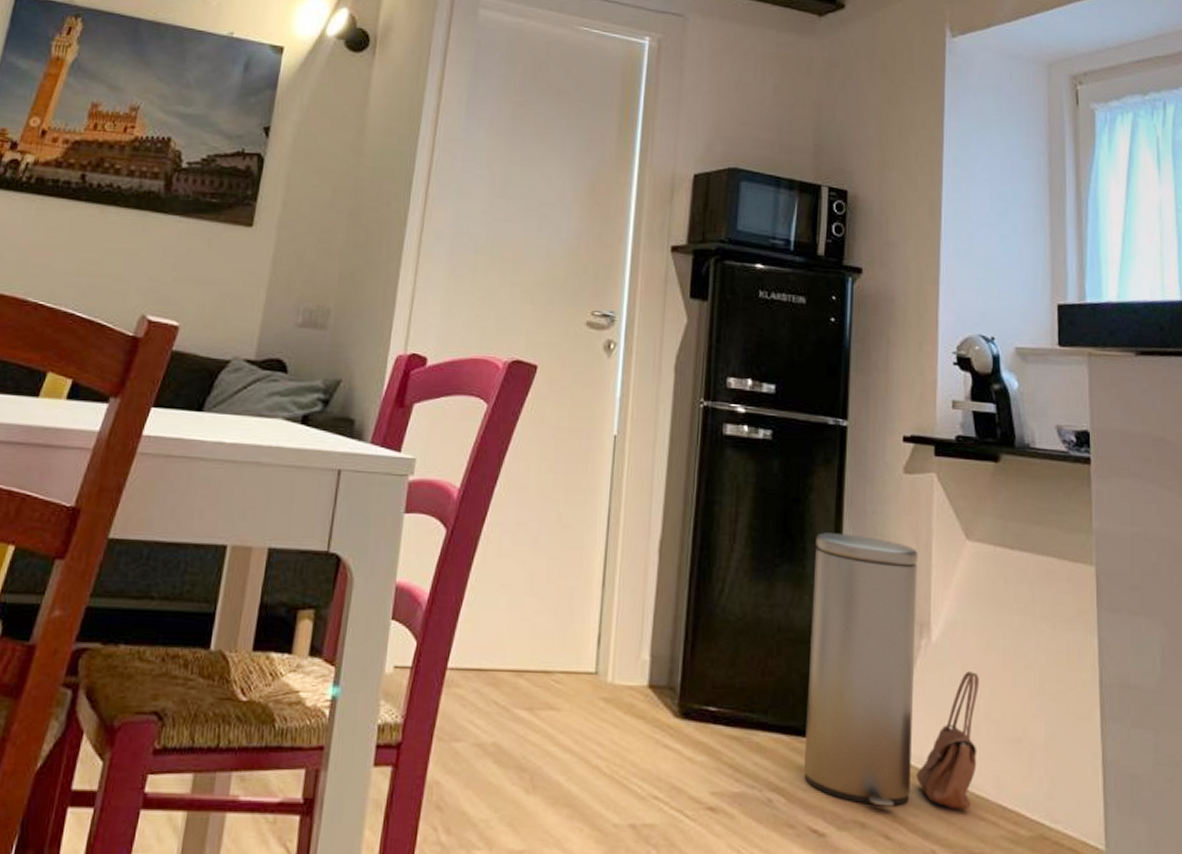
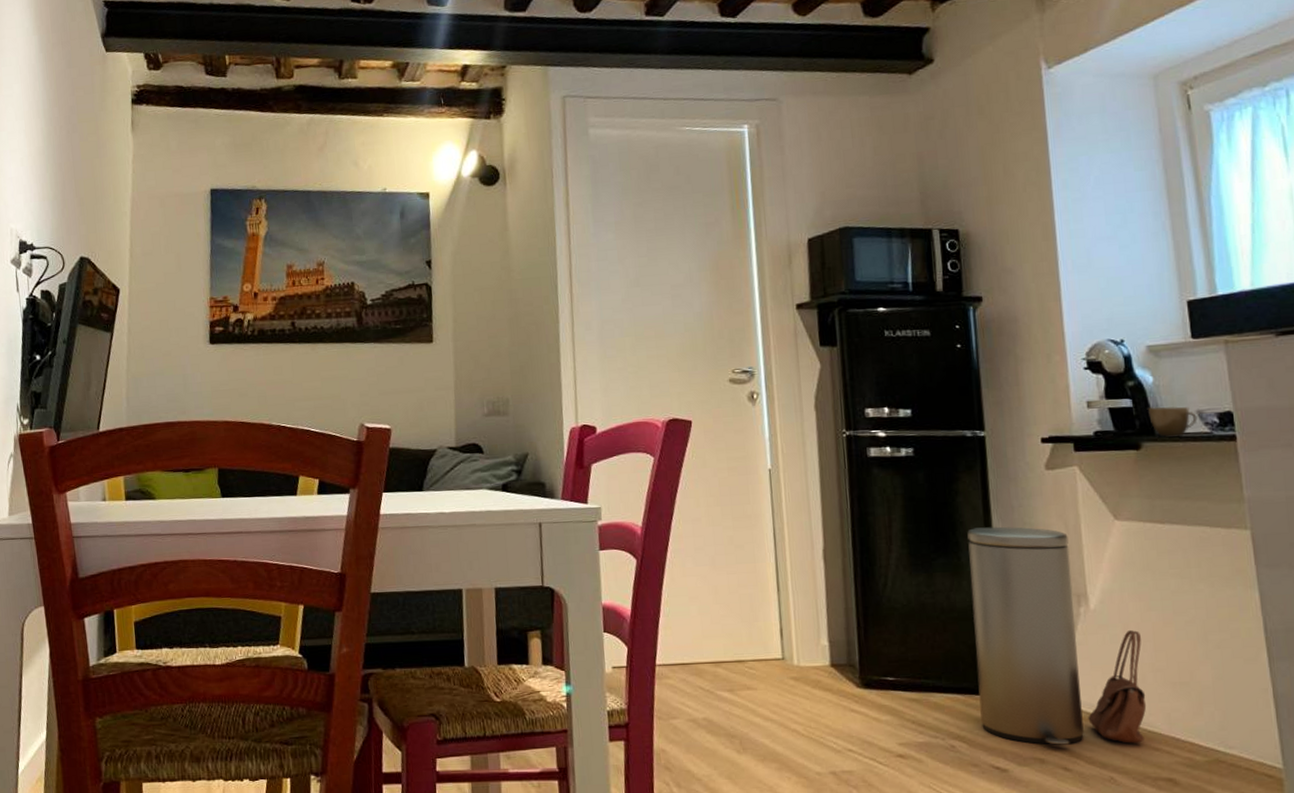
cup: none [1010,414,1056,453] -> present [1148,406,1197,438]

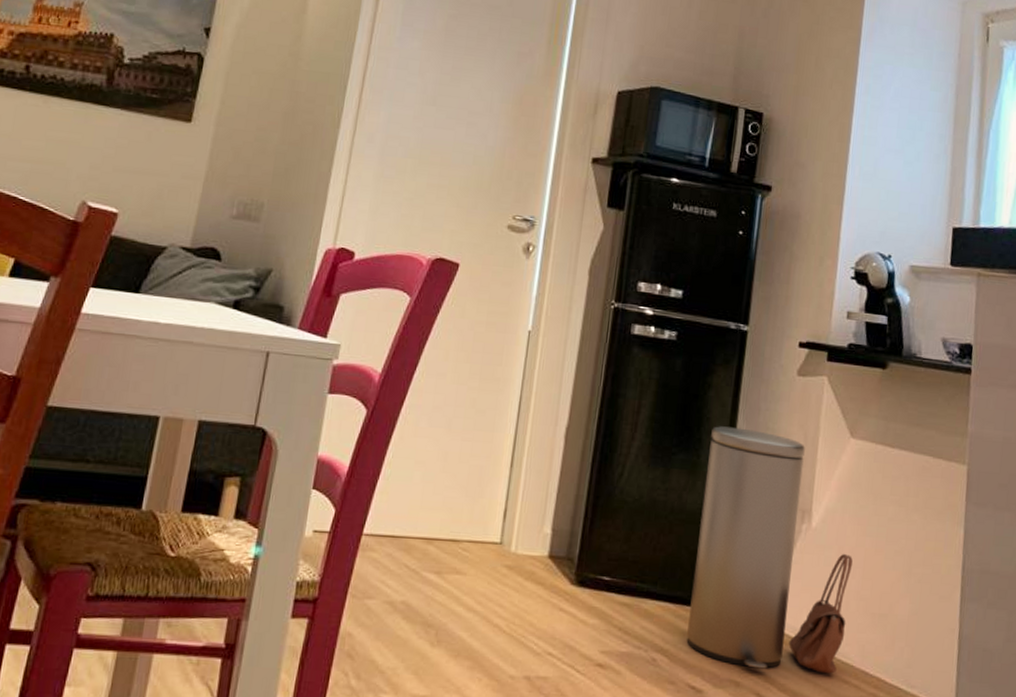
cup: present [1148,406,1197,438] -> none [899,326,942,362]

